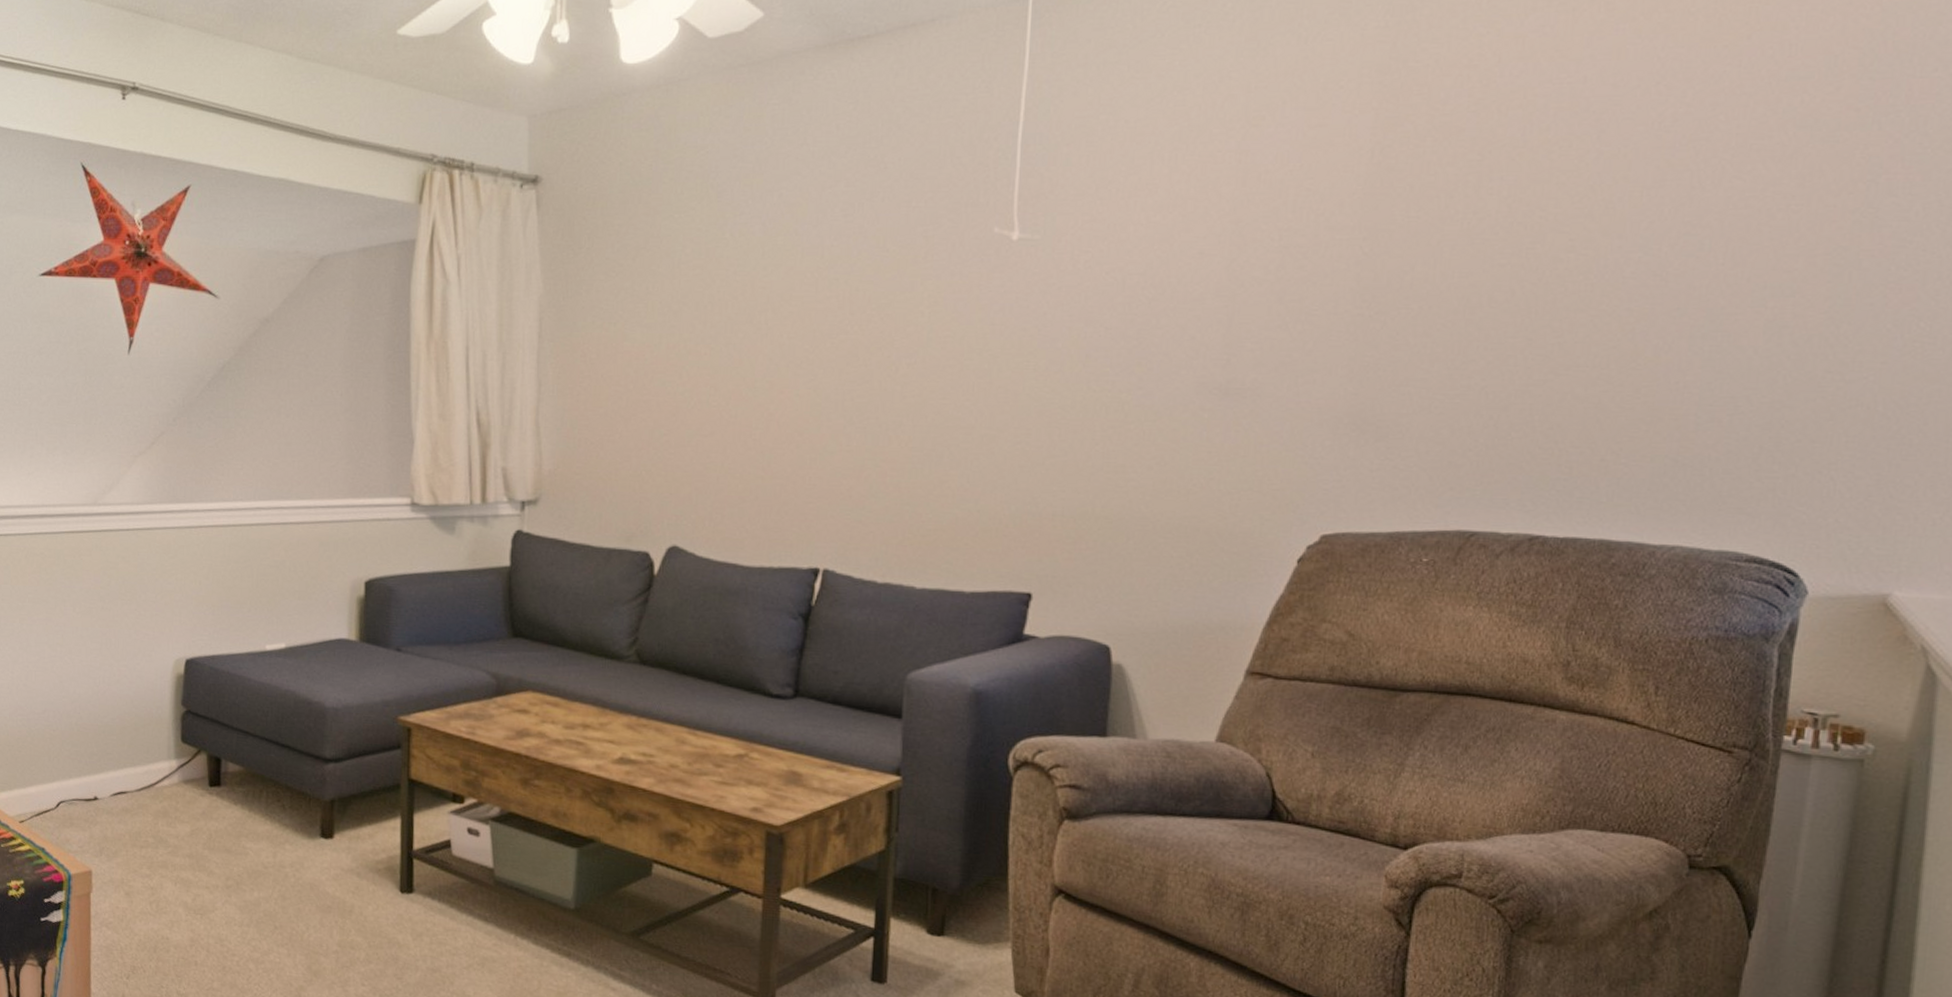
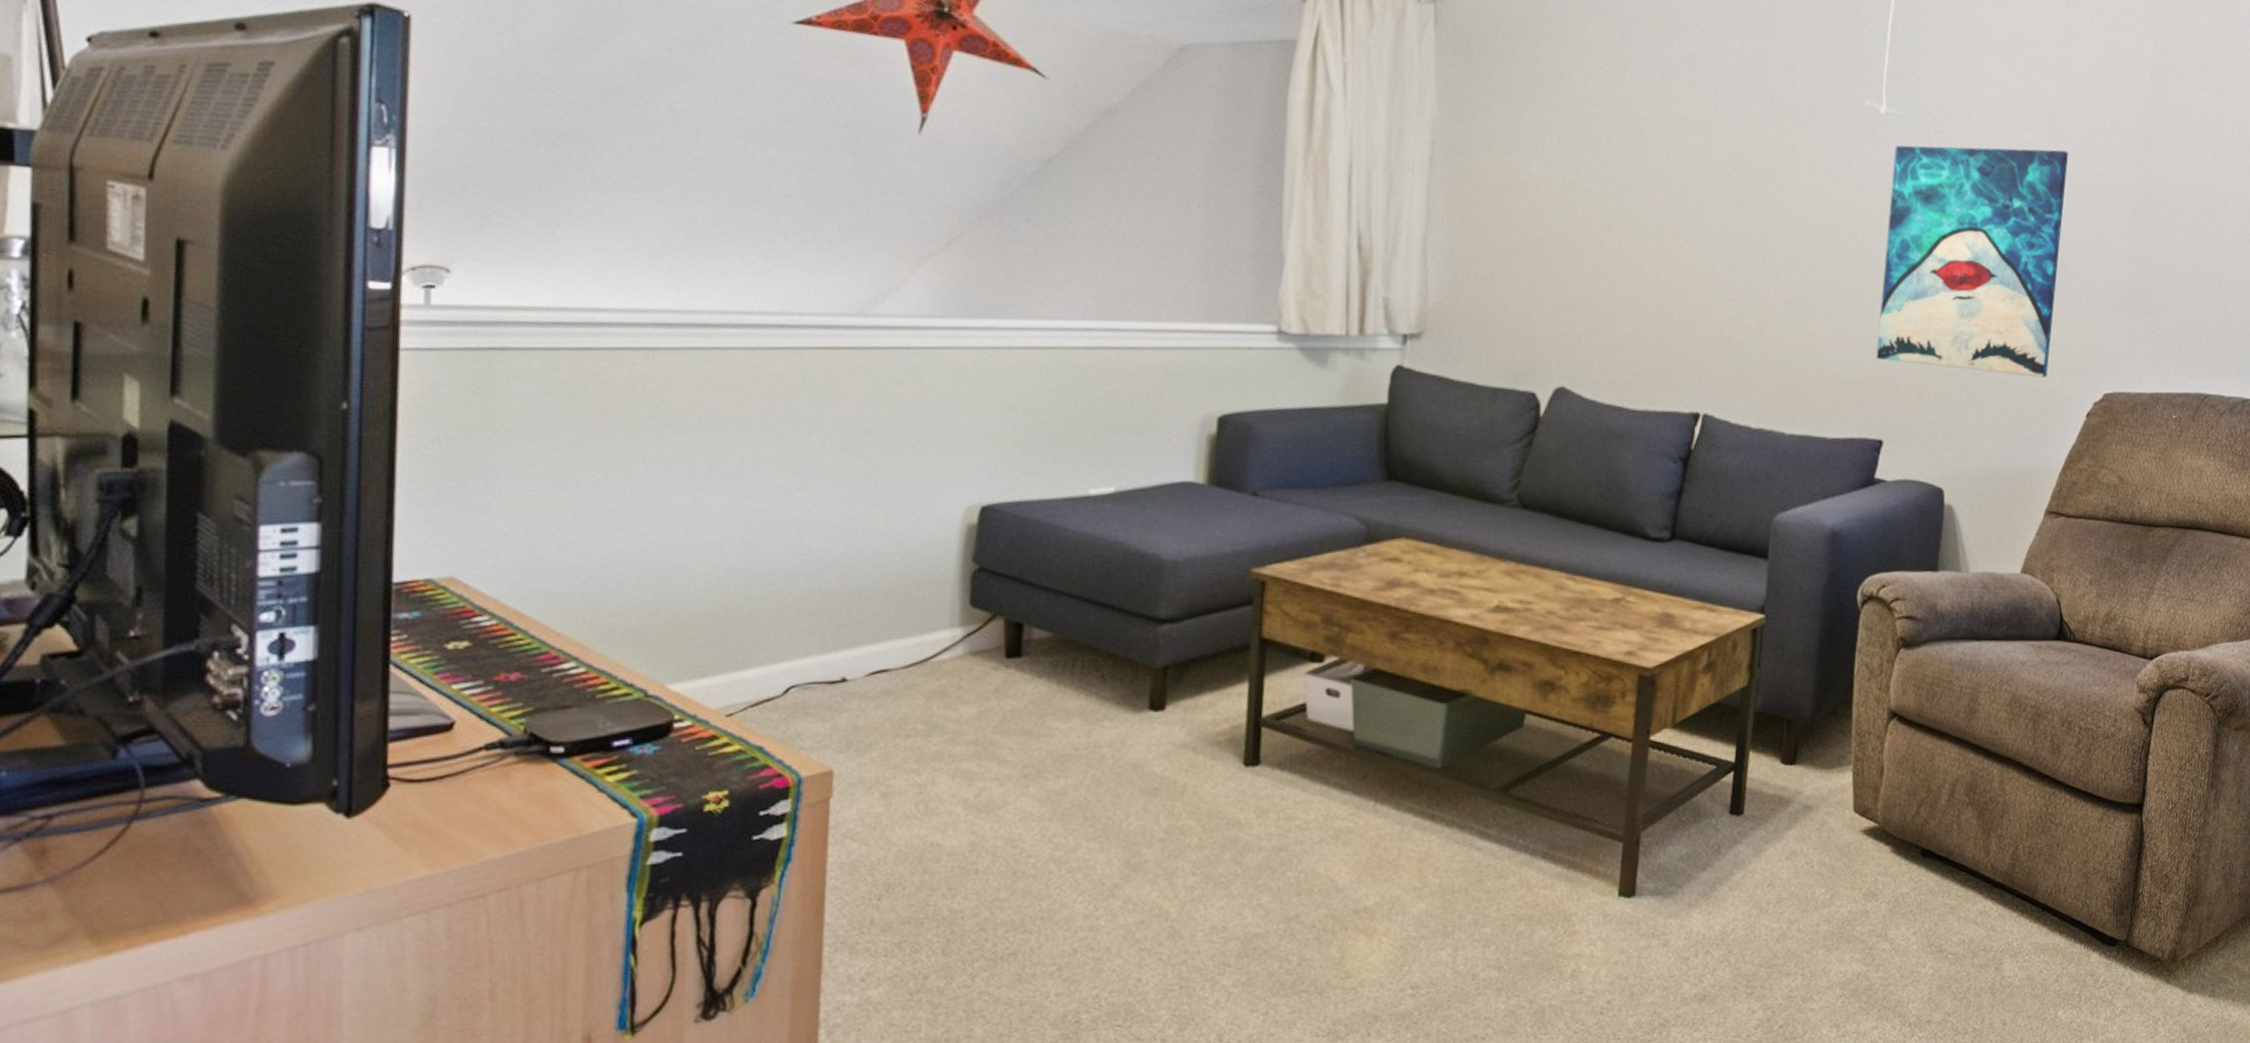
wall art: none [1019,257,1258,519] -> present [1876,145,2068,378]

